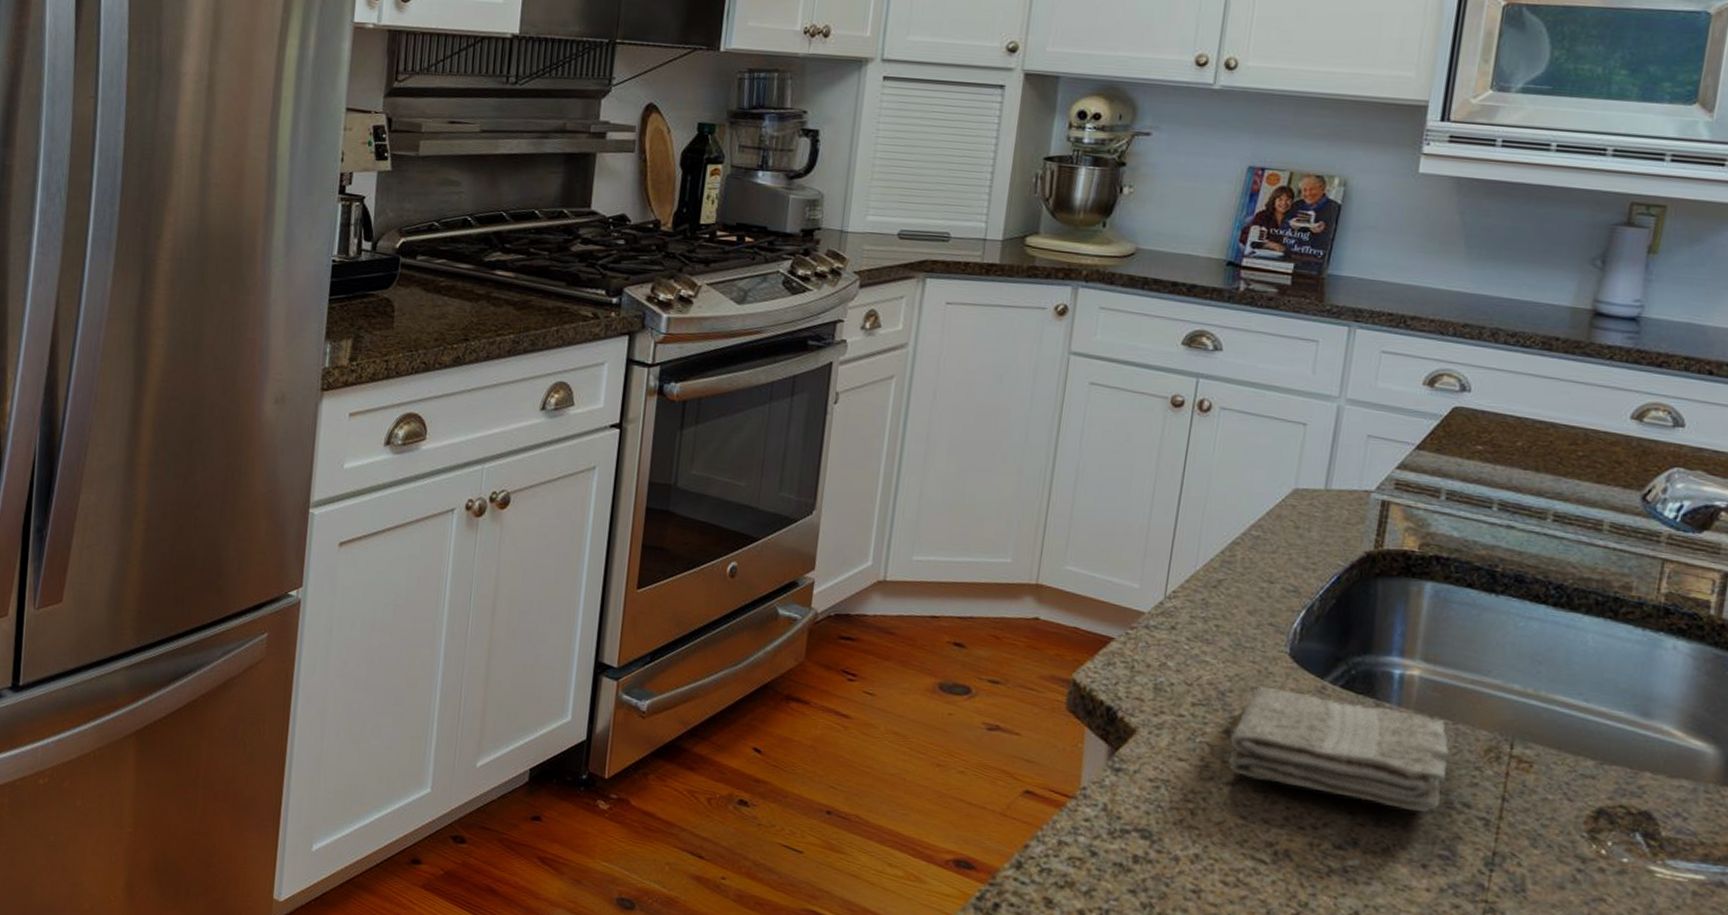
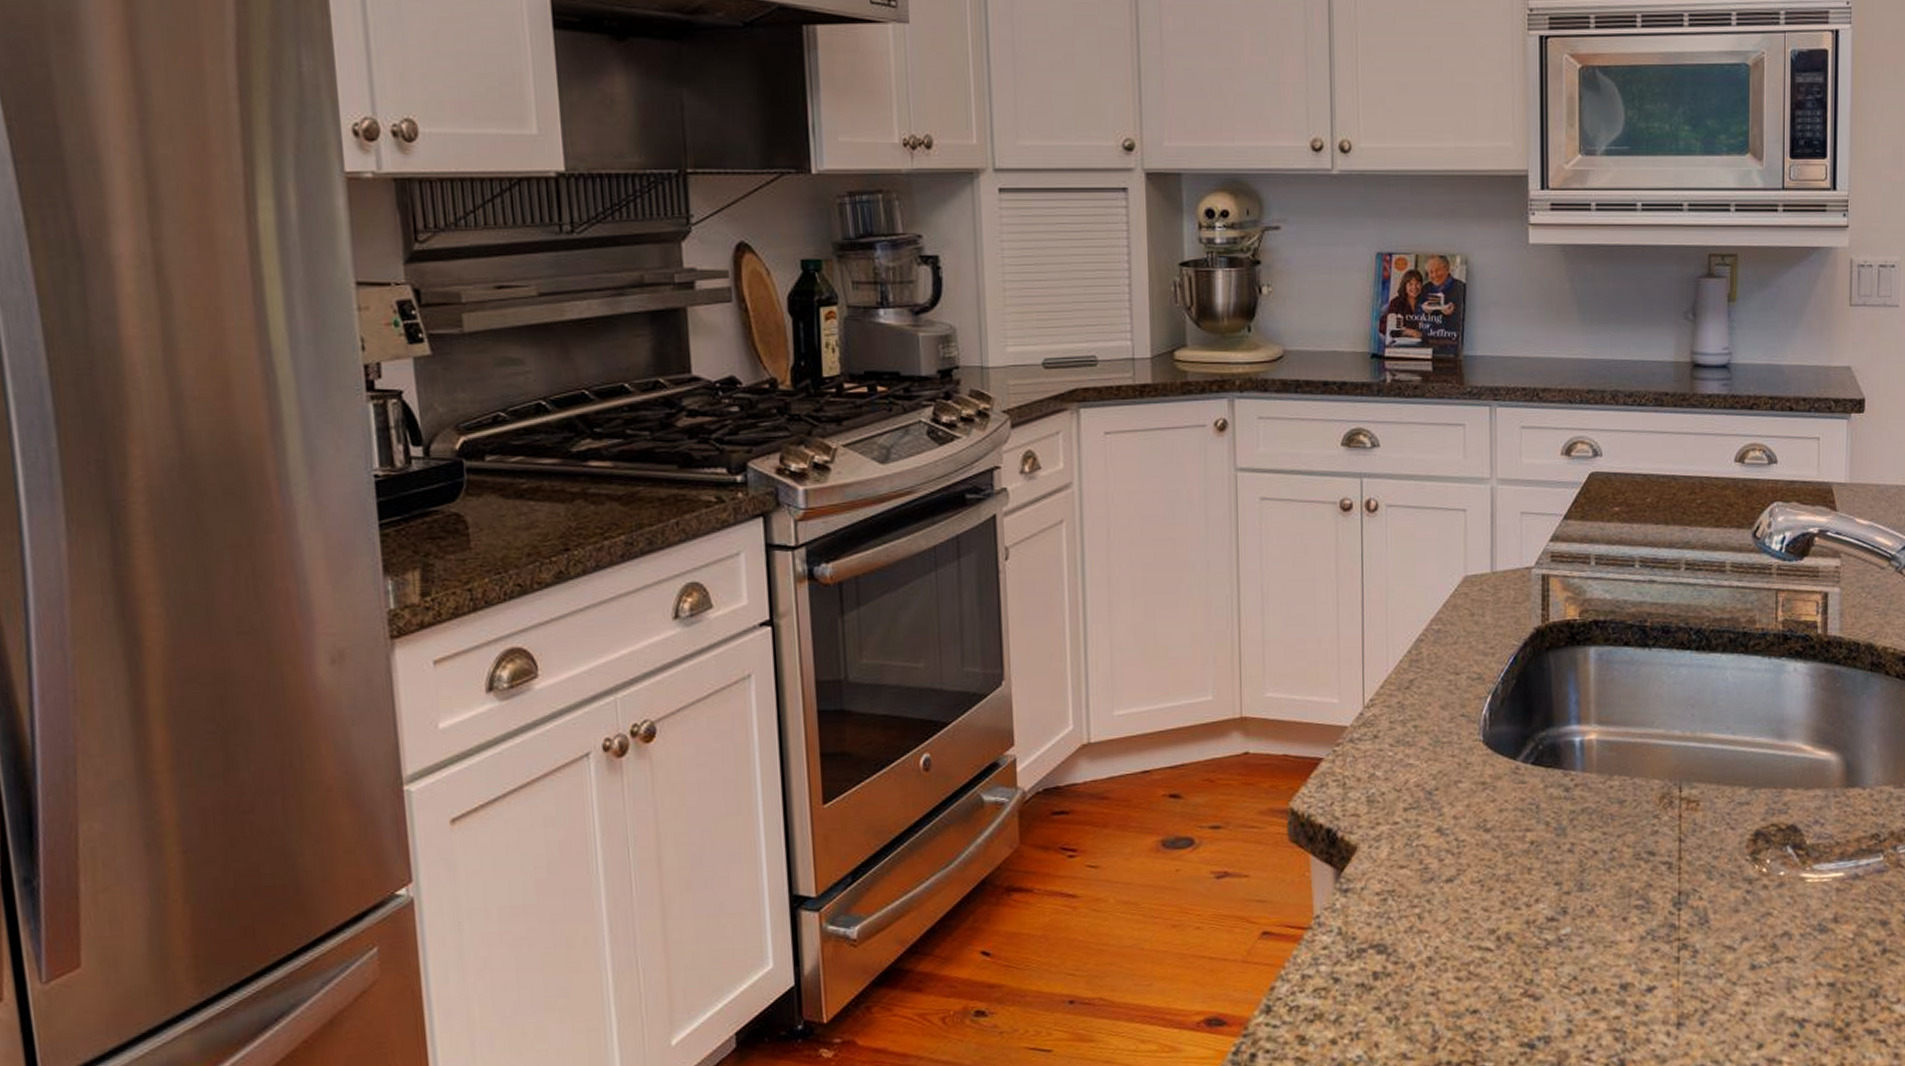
washcloth: present [1227,687,1450,812] -> none [1442,775,1632,871]

